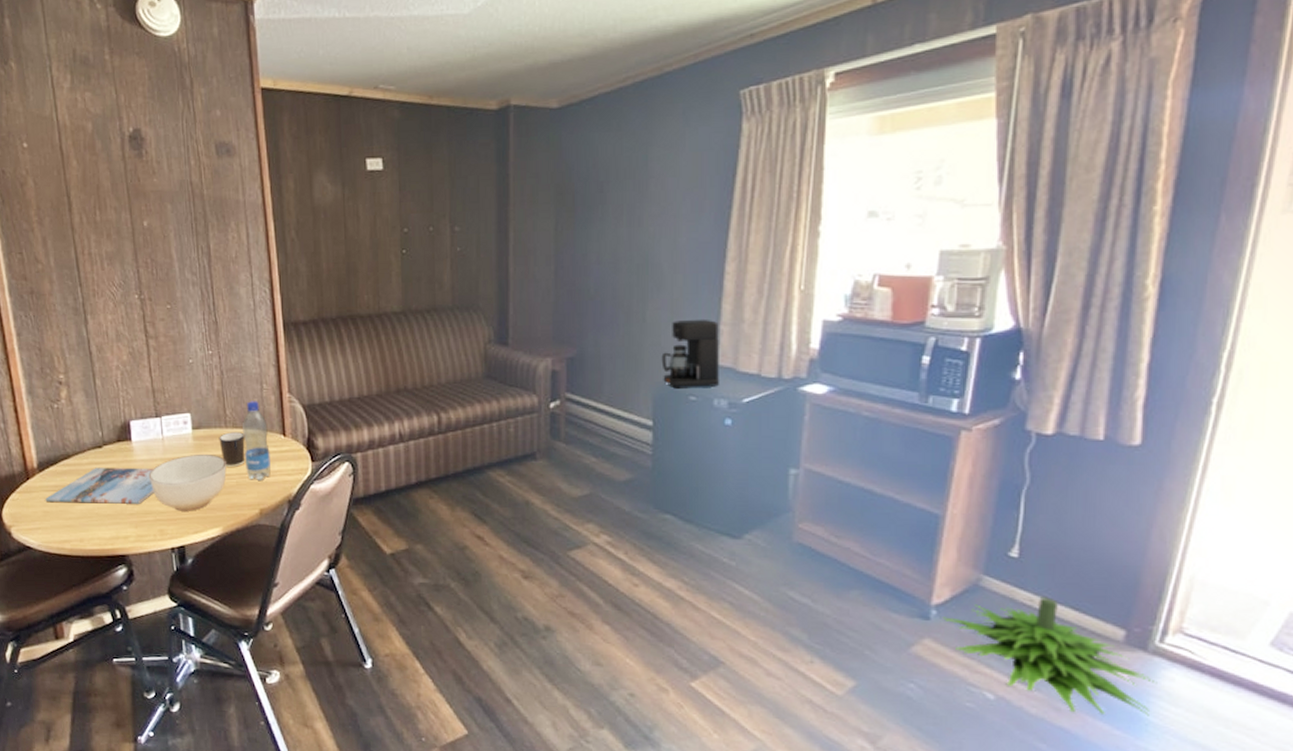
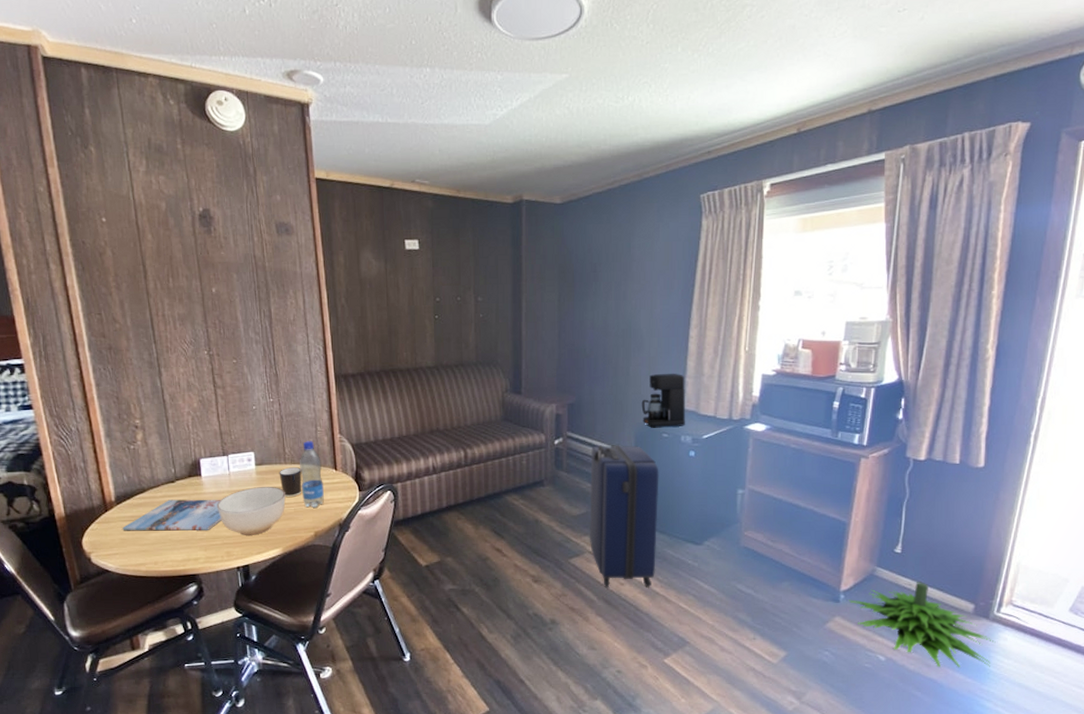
suitcase: none [593,410,685,590] -> present [589,445,659,587]

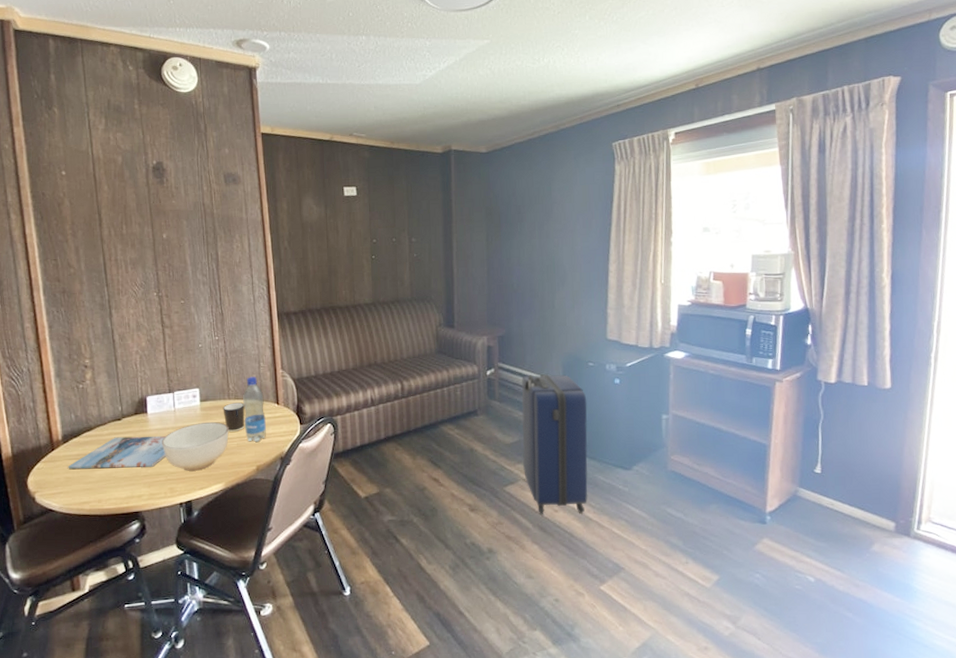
coffee maker: present [641,373,686,428] -> none [567,305,610,357]
plant: present [849,582,996,667] -> none [775,501,919,587]

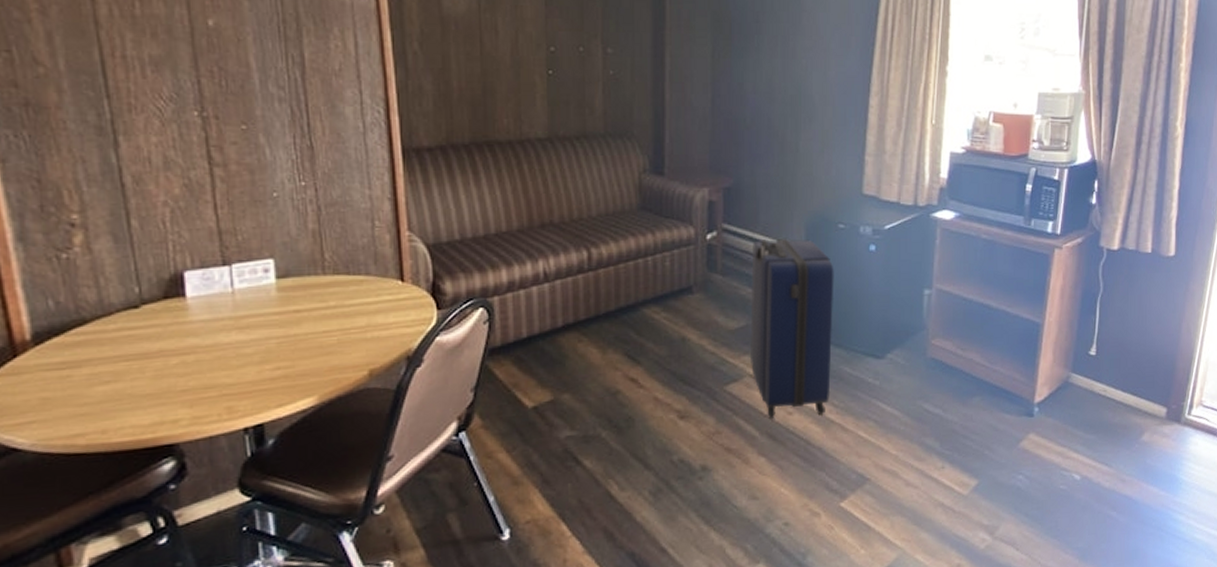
magazine: present [68,435,166,469] -> none [44,329,219,385]
bowl: present [161,421,229,471] -> none [211,307,324,381]
mug: present [223,402,245,432] -> none [314,279,350,322]
bottle: present [243,377,266,443] -> none [347,241,384,337]

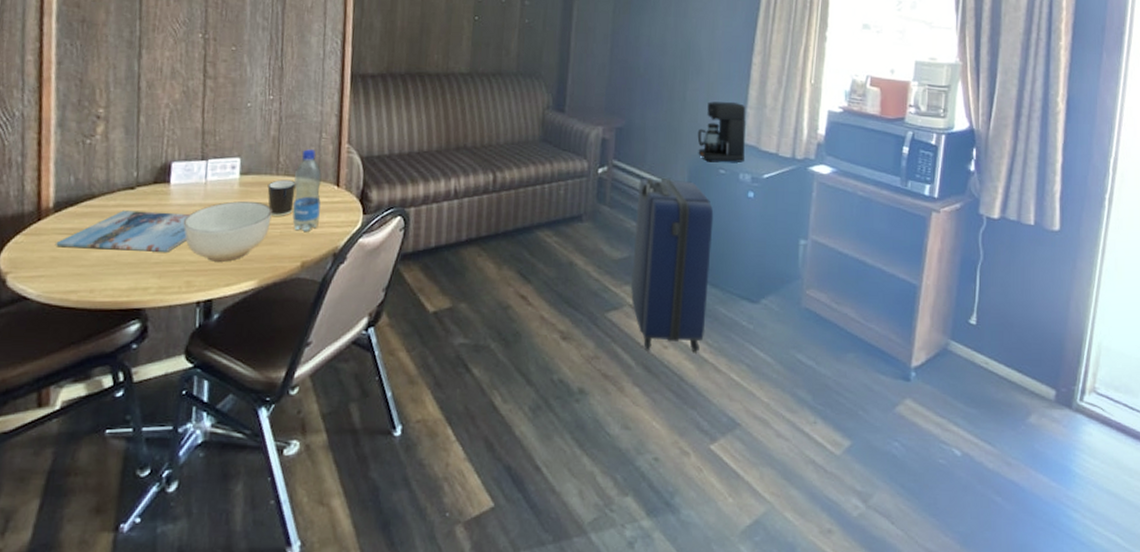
magazine: none [44,329,219,385] -> present [56,210,190,252]
bowl: none [211,307,324,381] -> present [183,200,272,262]
mug: none [314,279,350,322] -> present [267,180,296,216]
bottle: none [347,241,384,337] -> present [292,149,322,233]
coffee maker: none [813,149,866,217] -> present [697,101,746,163]

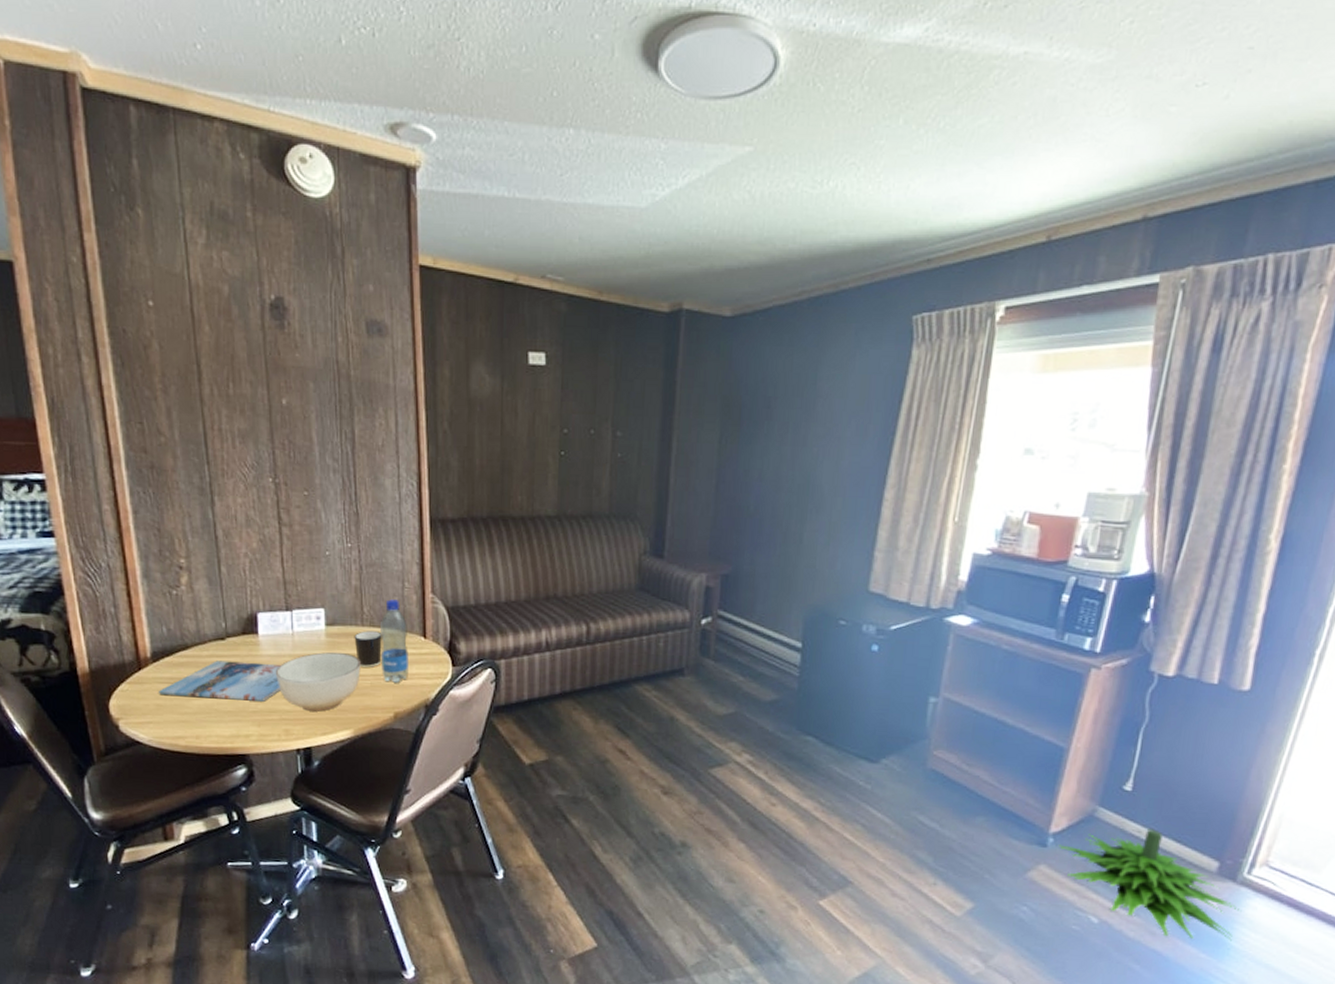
suitcase: present [630,178,714,352] -> none [736,629,831,810]
coffee maker: present [697,101,746,163] -> none [815,543,874,613]
plant: none [920,360,1080,468] -> present [1059,829,1242,941]

